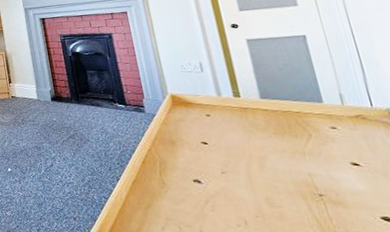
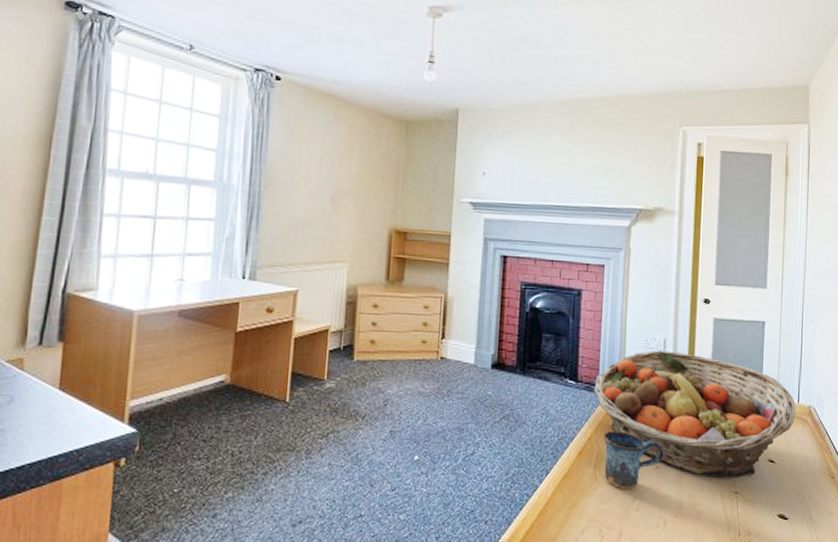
fruit basket: none [142,72,373,181] -> present [593,350,796,478]
mug: none [161,143,229,193] -> present [603,431,664,490]

